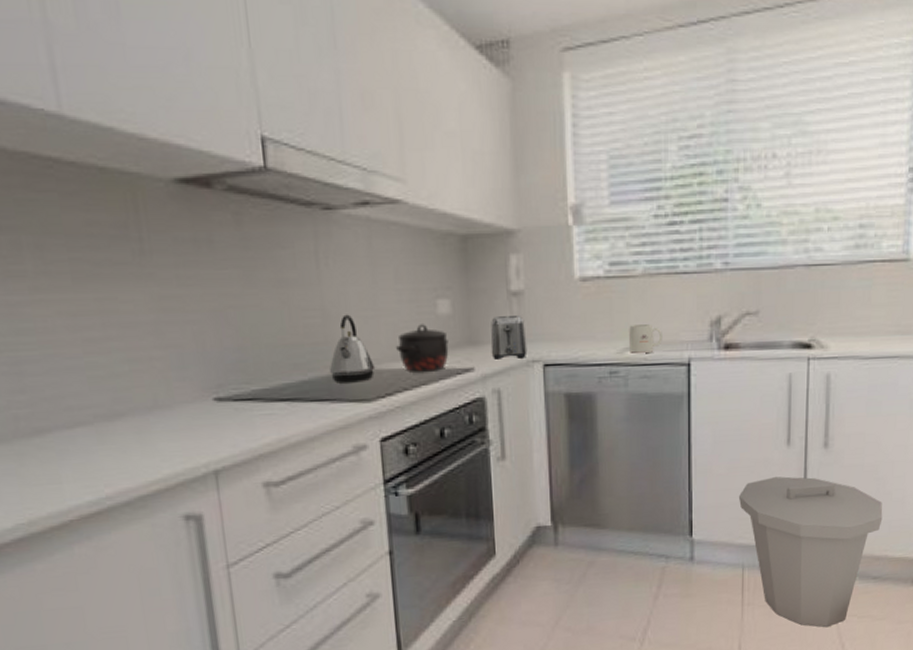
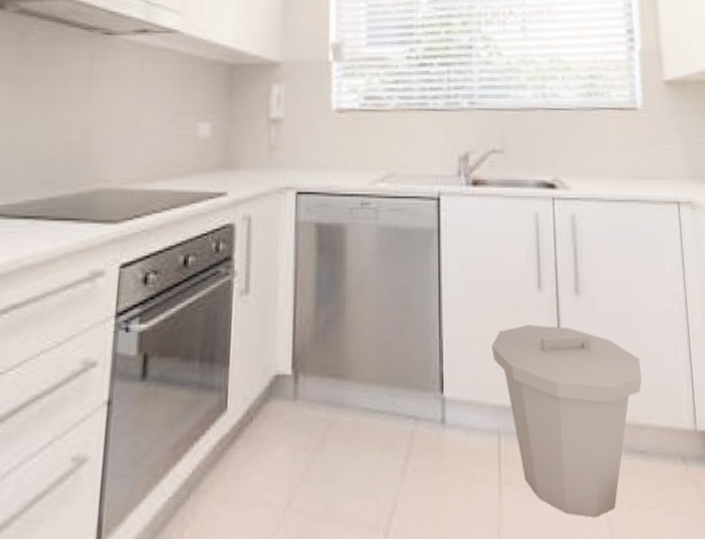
kettle: present [328,314,376,383] -> none [79,132,128,202]
cooking pot: present [395,324,449,374] -> none [150,146,205,196]
toaster: present [490,316,528,359] -> none [245,142,282,185]
mug: present [628,324,663,354] -> none [380,157,413,186]

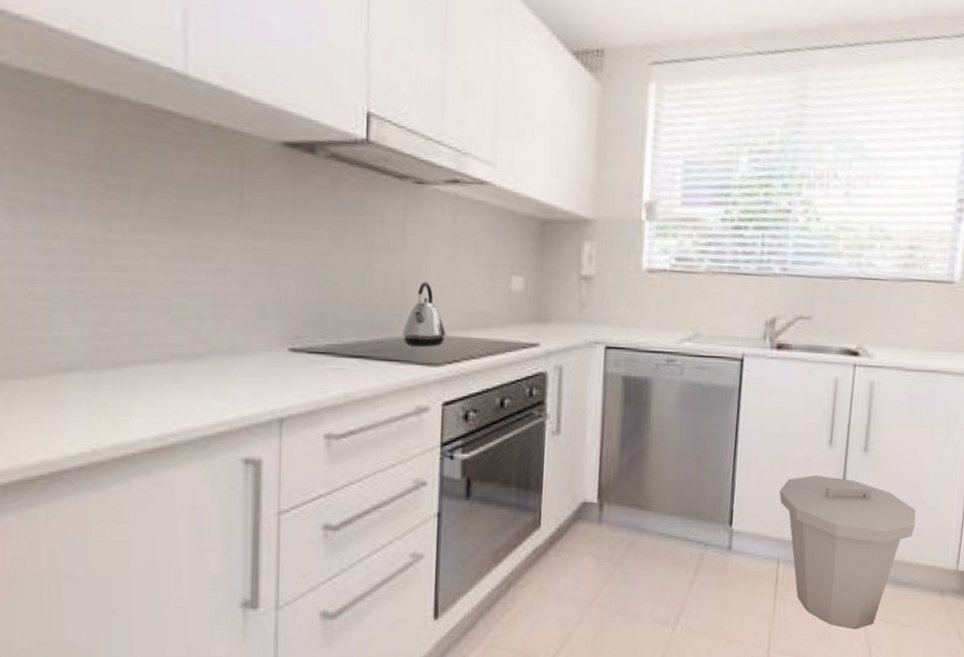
kettle: none [79,132,128,202] -> present [402,281,447,347]

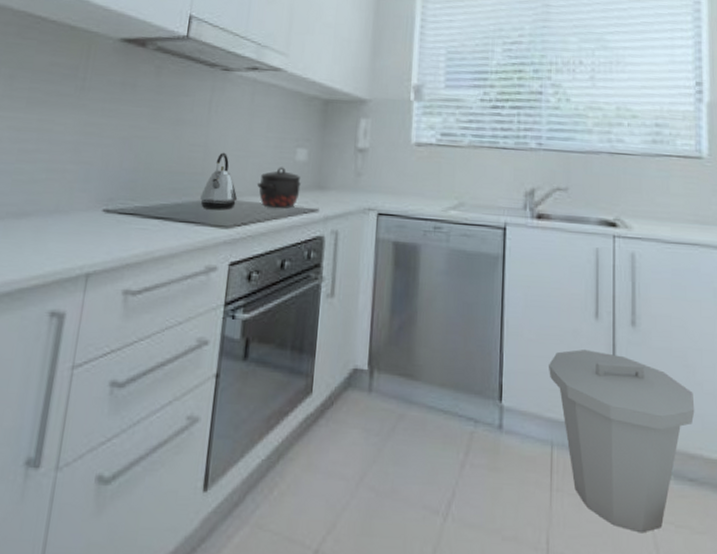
cooking pot: none [467,297,518,344] -> present [256,167,301,209]

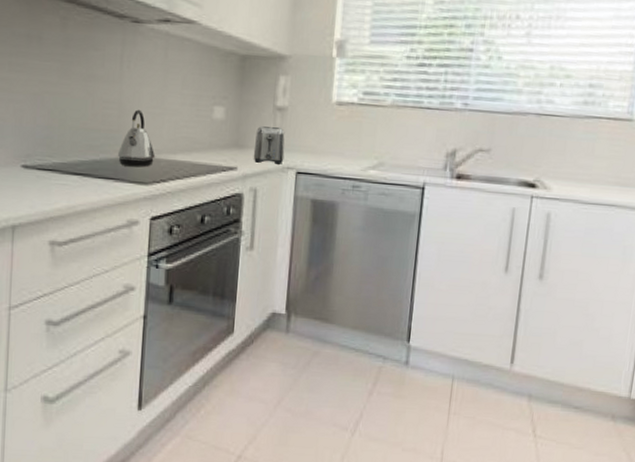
cooking pot: present [256,167,301,209] -> none [174,125,219,167]
toaster: none [334,167,366,206] -> present [253,126,285,164]
trash can: present [549,349,695,534] -> none [455,299,590,448]

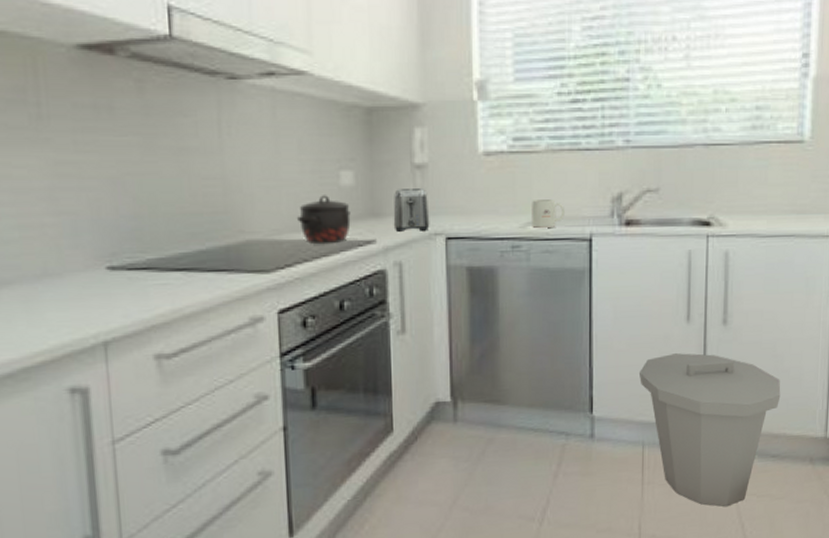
kettle: present [117,109,156,168] -> none [227,184,276,254]
cooking pot: none [174,125,219,167] -> present [296,195,351,245]
mug: none [372,147,403,174] -> present [530,200,565,229]
trash can: none [455,299,590,448] -> present [640,353,781,507]

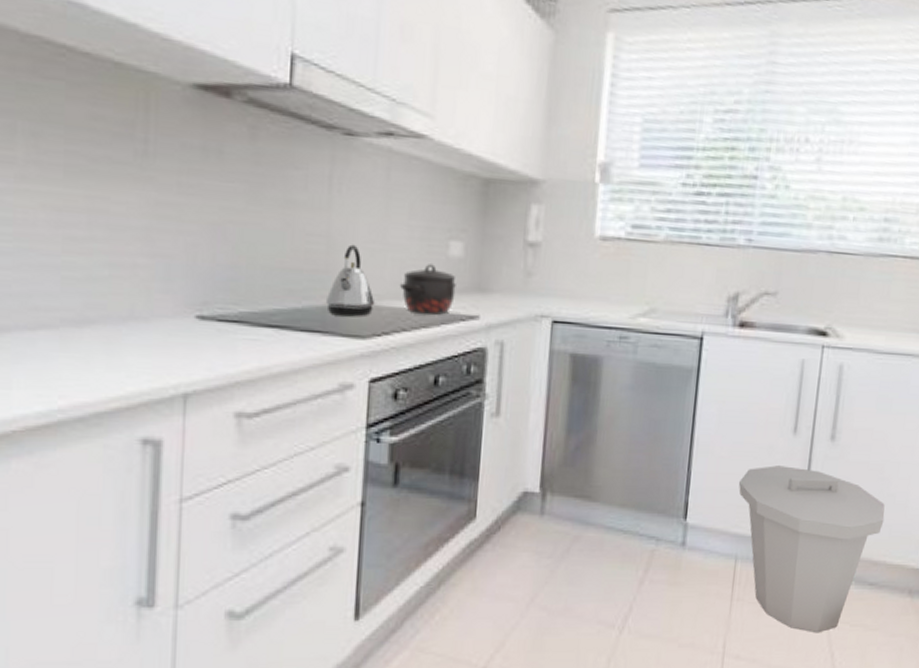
kettle: none [227,184,276,254] -> present [325,244,376,317]
toaster: present [393,189,430,232] -> none [499,265,538,312]
mug: present [530,200,565,229] -> none [642,291,678,323]

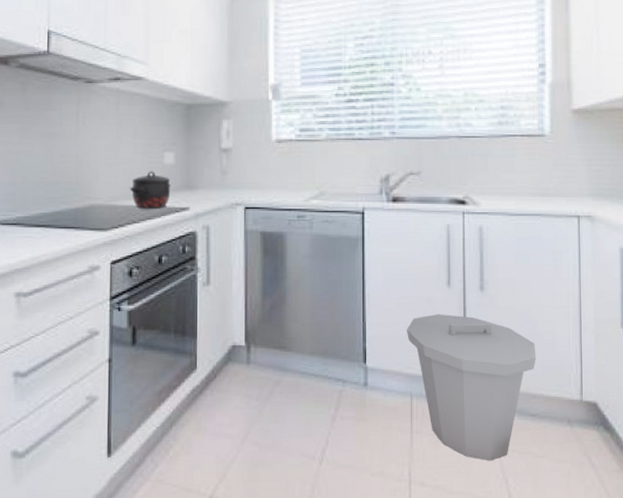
kettle: present [325,244,376,317] -> none [77,161,113,215]

